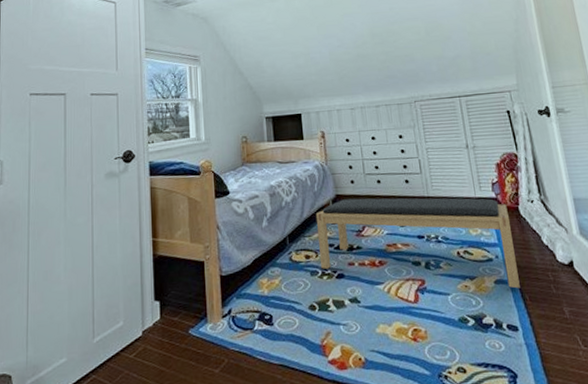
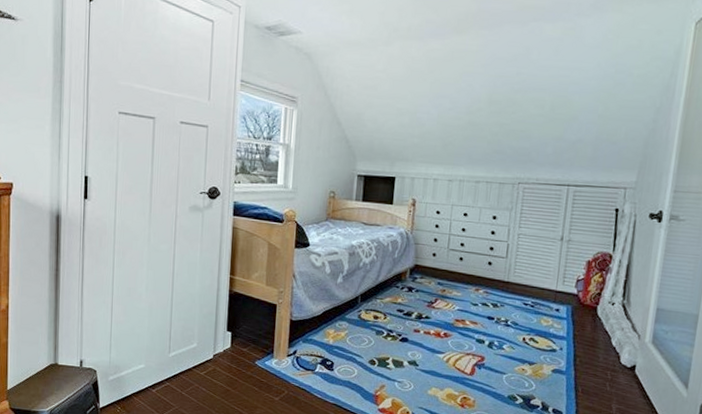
bench: present [316,198,520,289] -> none [387,270,586,381]

